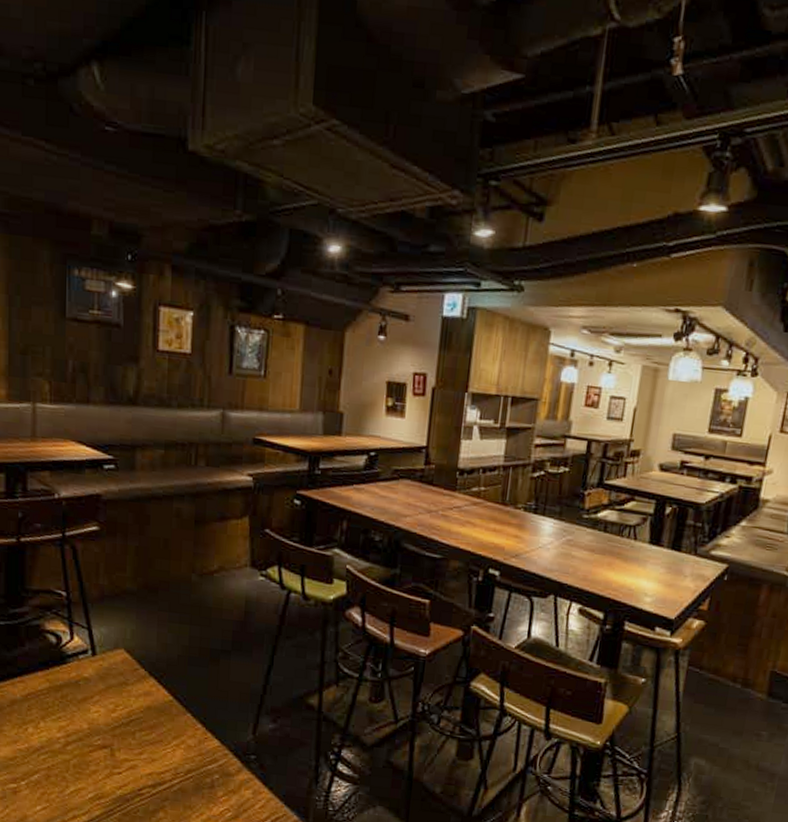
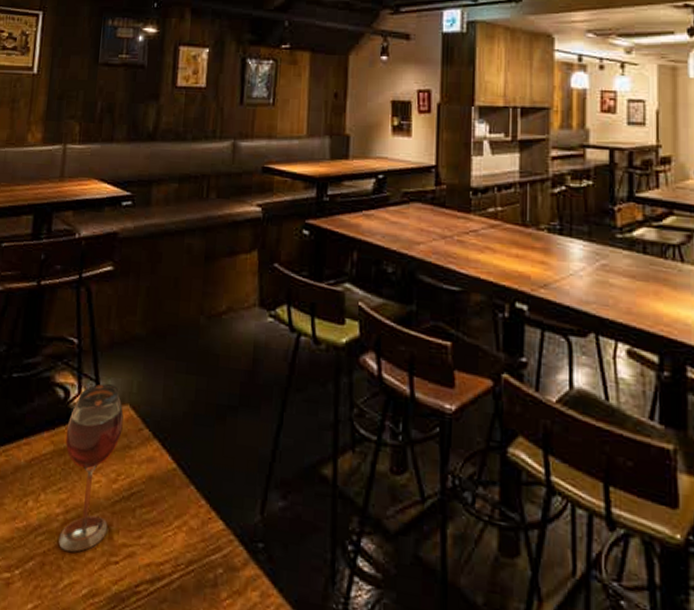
wineglass: none [61,631,118,767] -> present [59,383,124,553]

